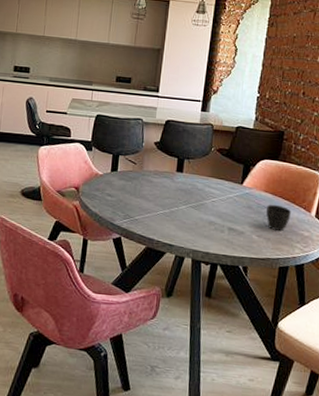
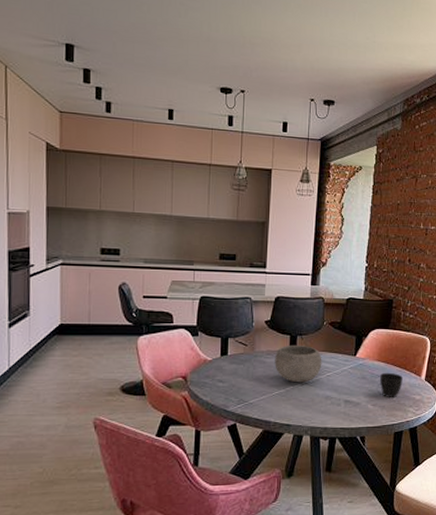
bowl: none [161,167,208,206] -> present [275,344,322,383]

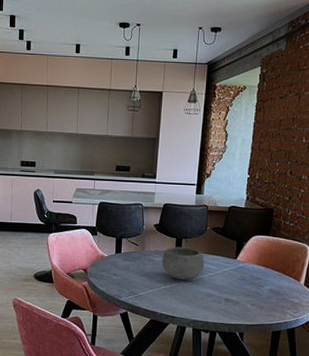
cup: present [380,372,403,398] -> none [259,275,282,300]

